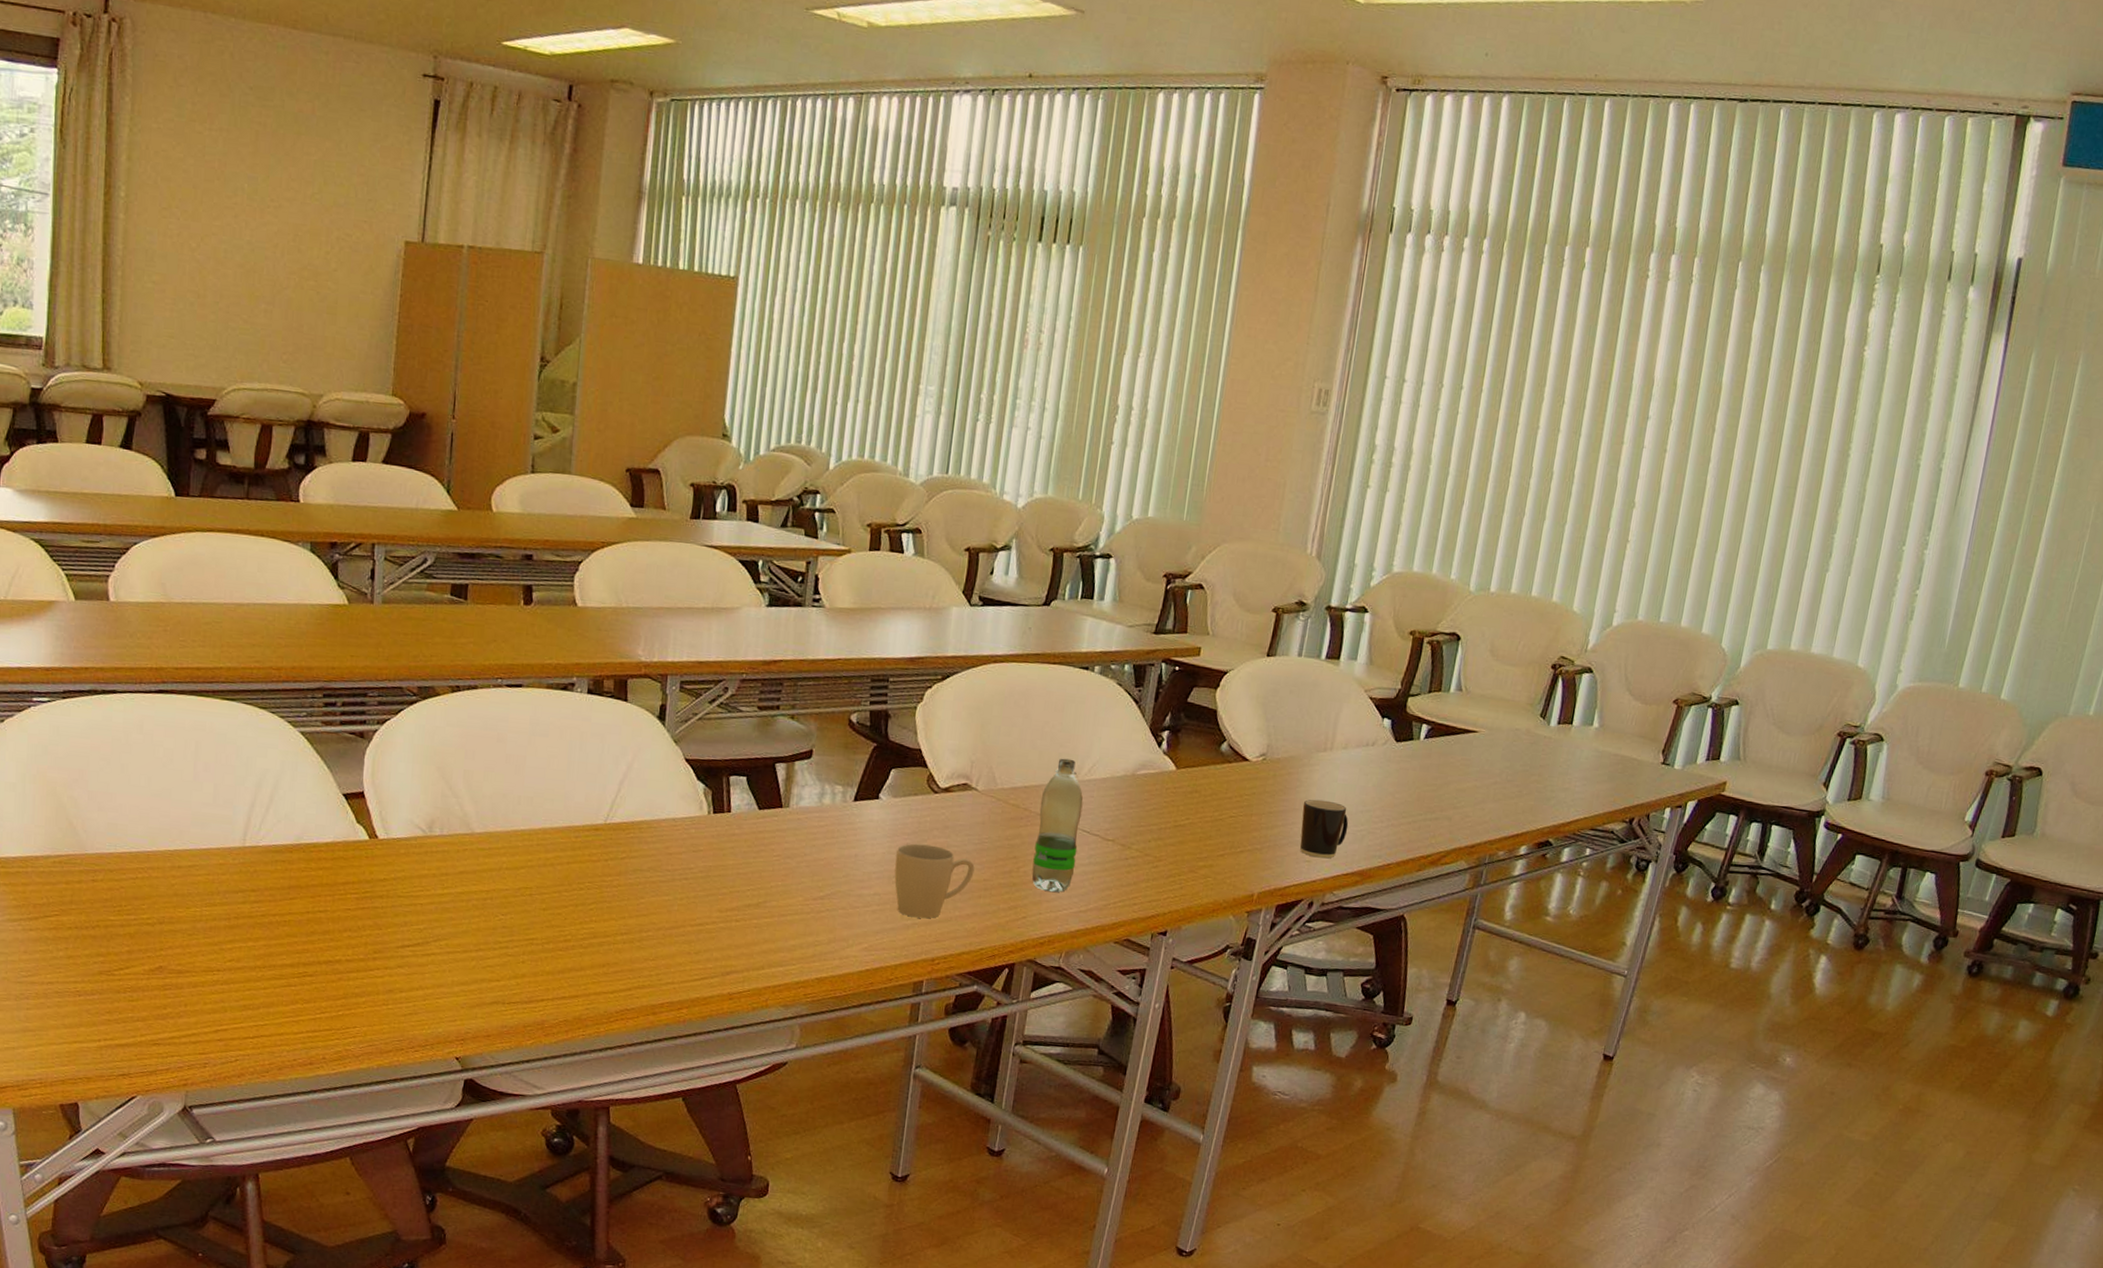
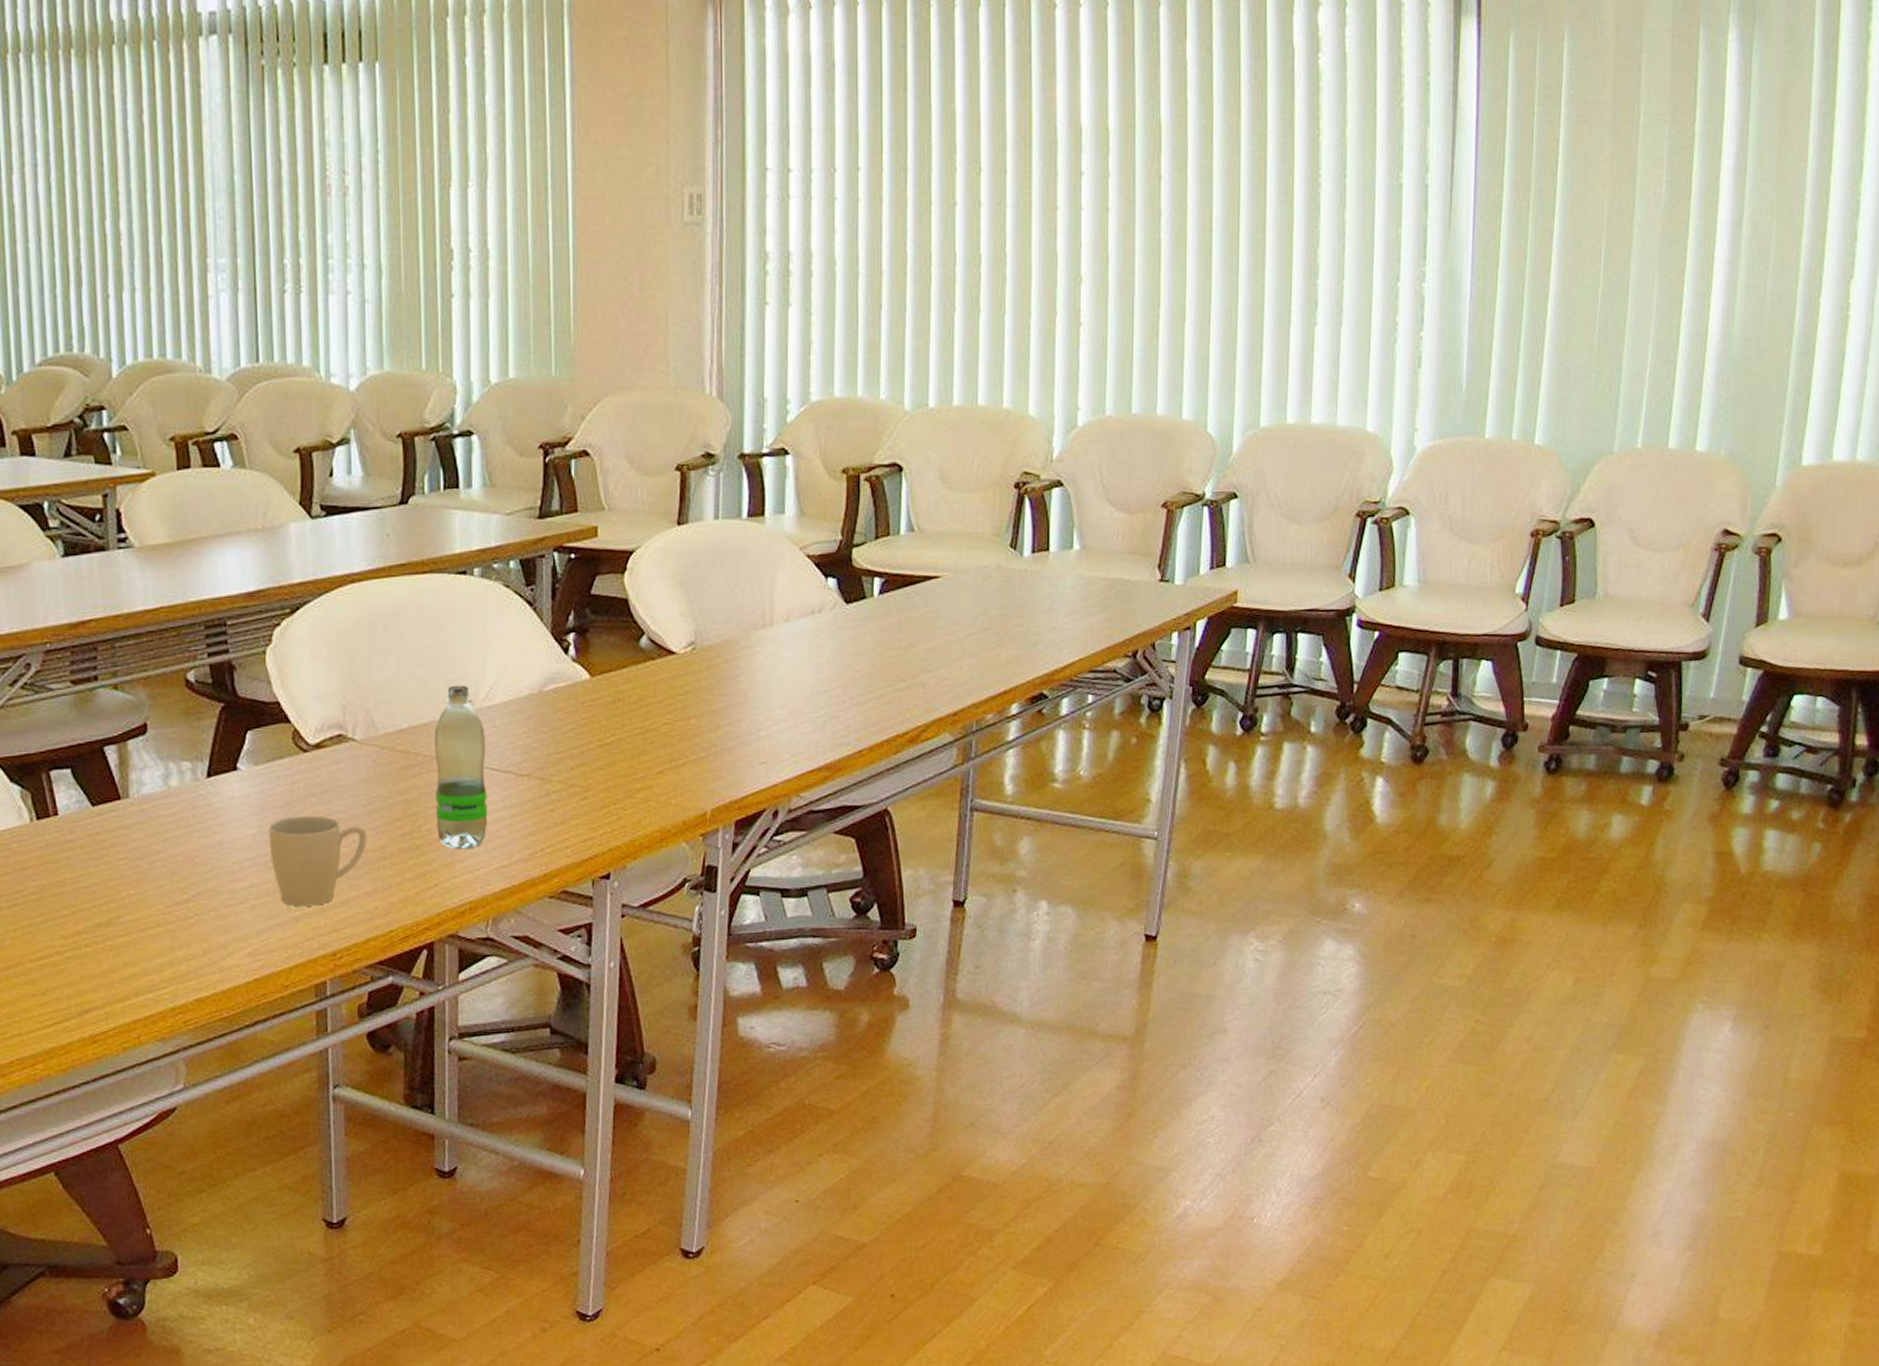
mug: present [1299,799,1349,859] -> none [748,686,806,757]

